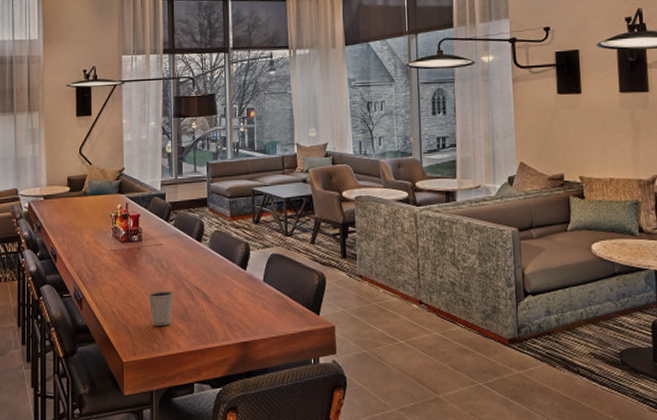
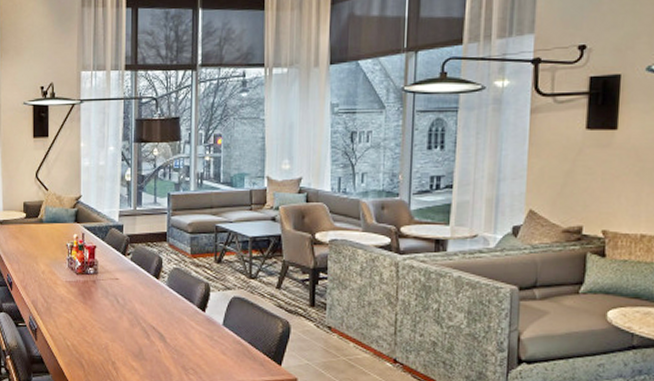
dixie cup: present [148,291,173,326] -> none [103,328,128,363]

